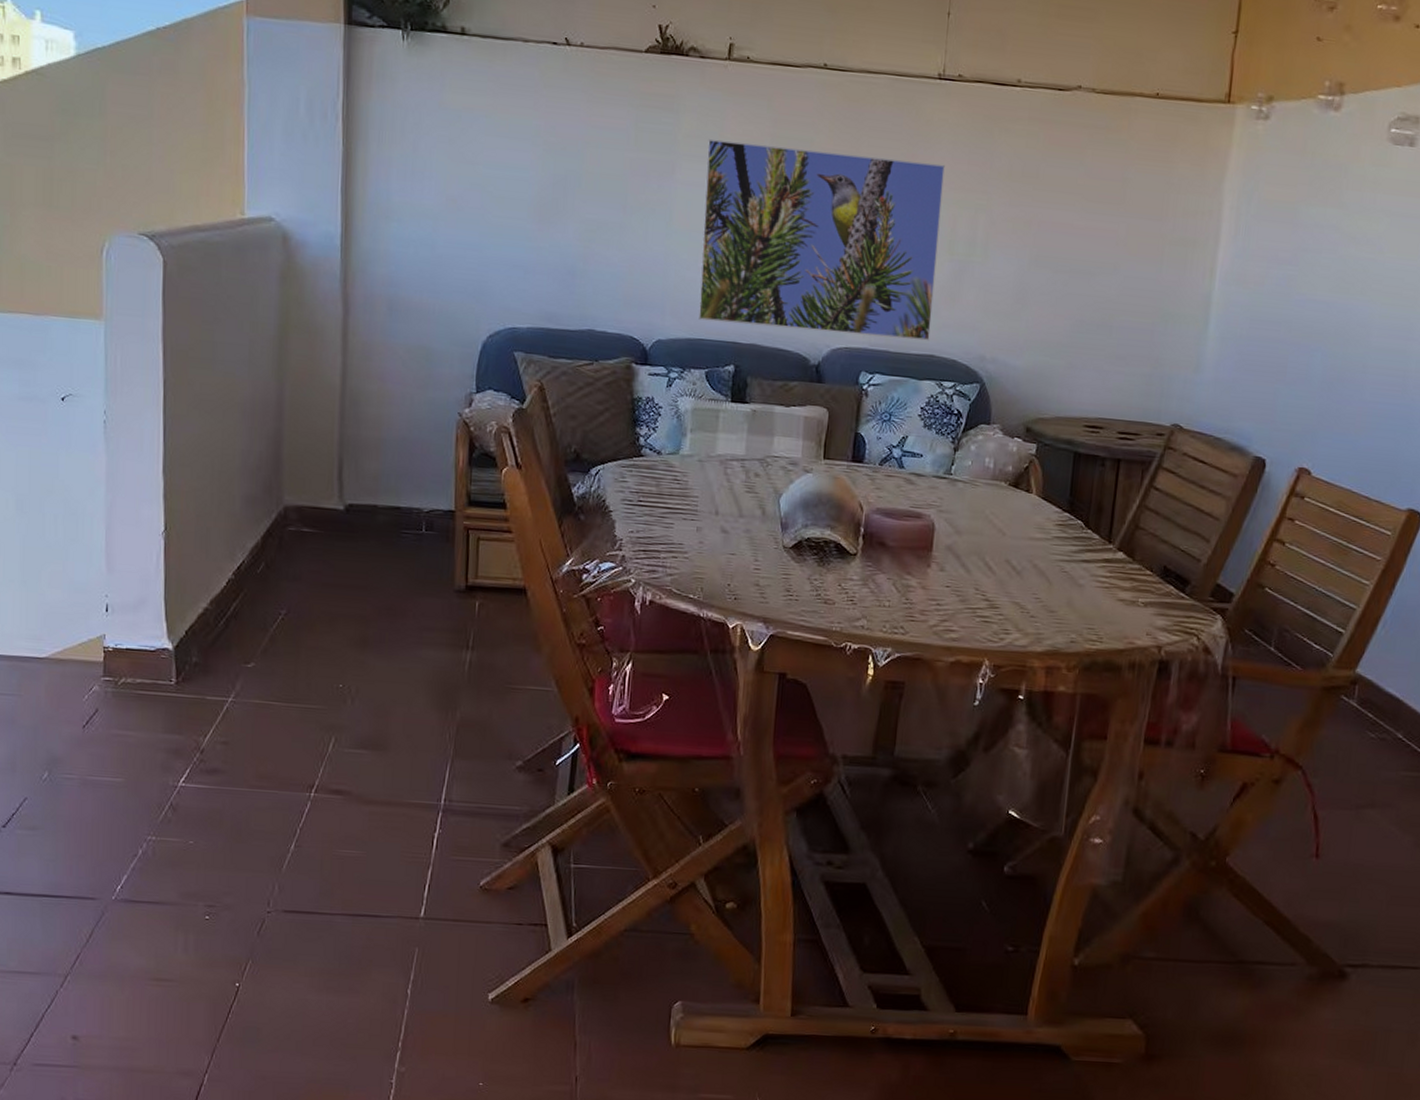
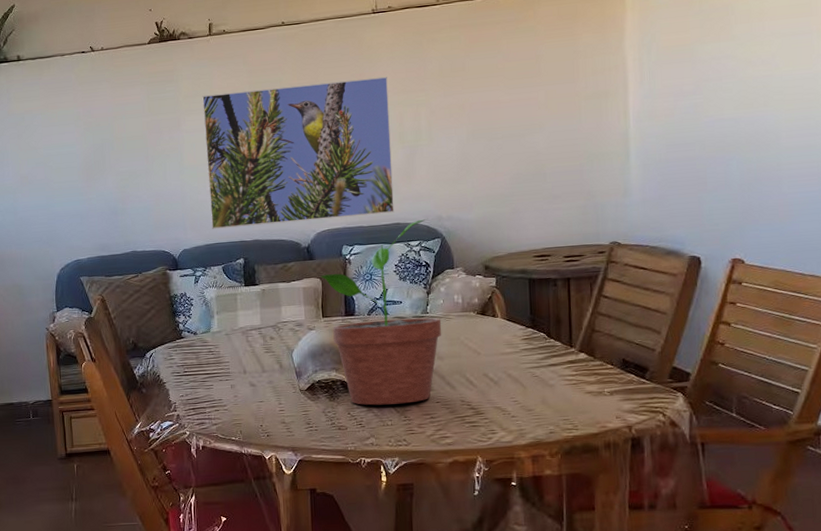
potted plant: none [828,355,968,583] -> present [320,219,442,406]

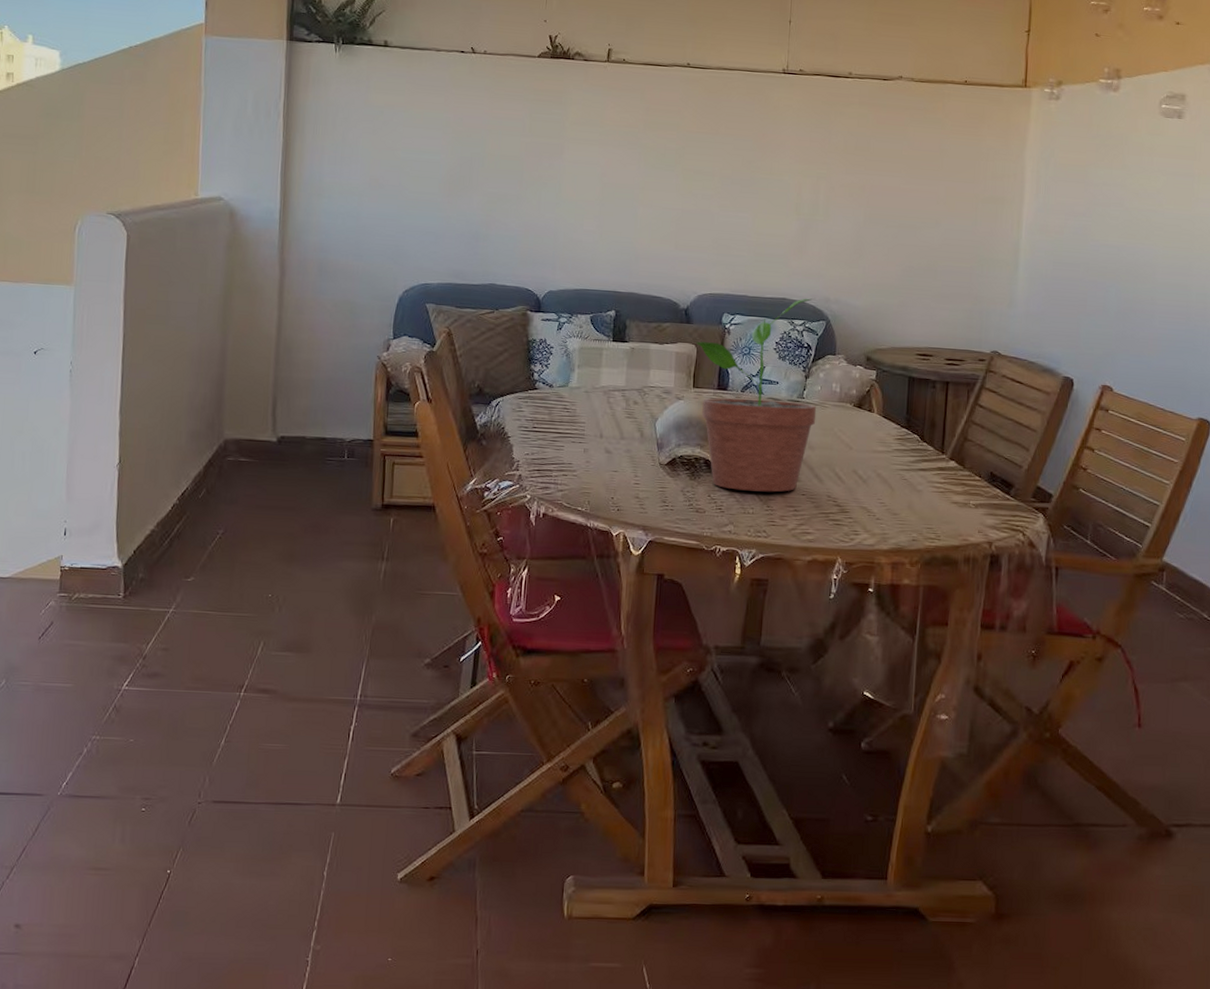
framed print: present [202,76,394,229] -> none [584,125,790,287]

